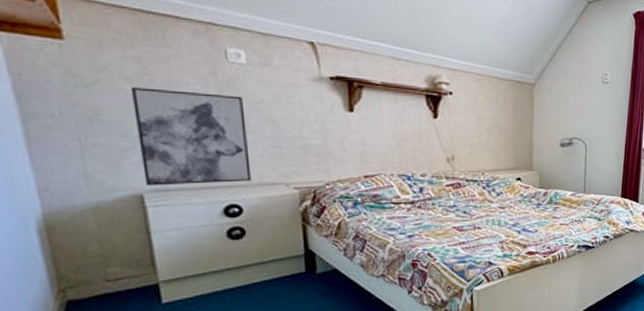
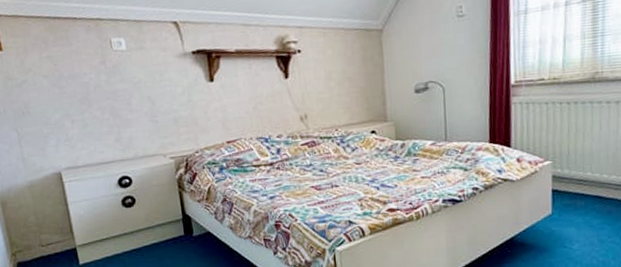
wall art: present [130,87,251,186] -> none [47,79,137,164]

